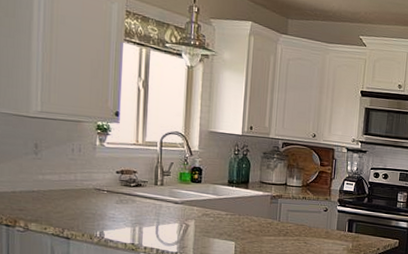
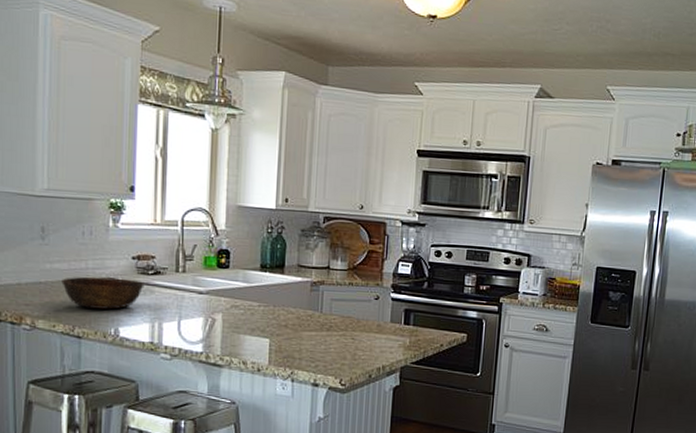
bowl: none [53,187,127,216] -> present [61,276,144,310]

